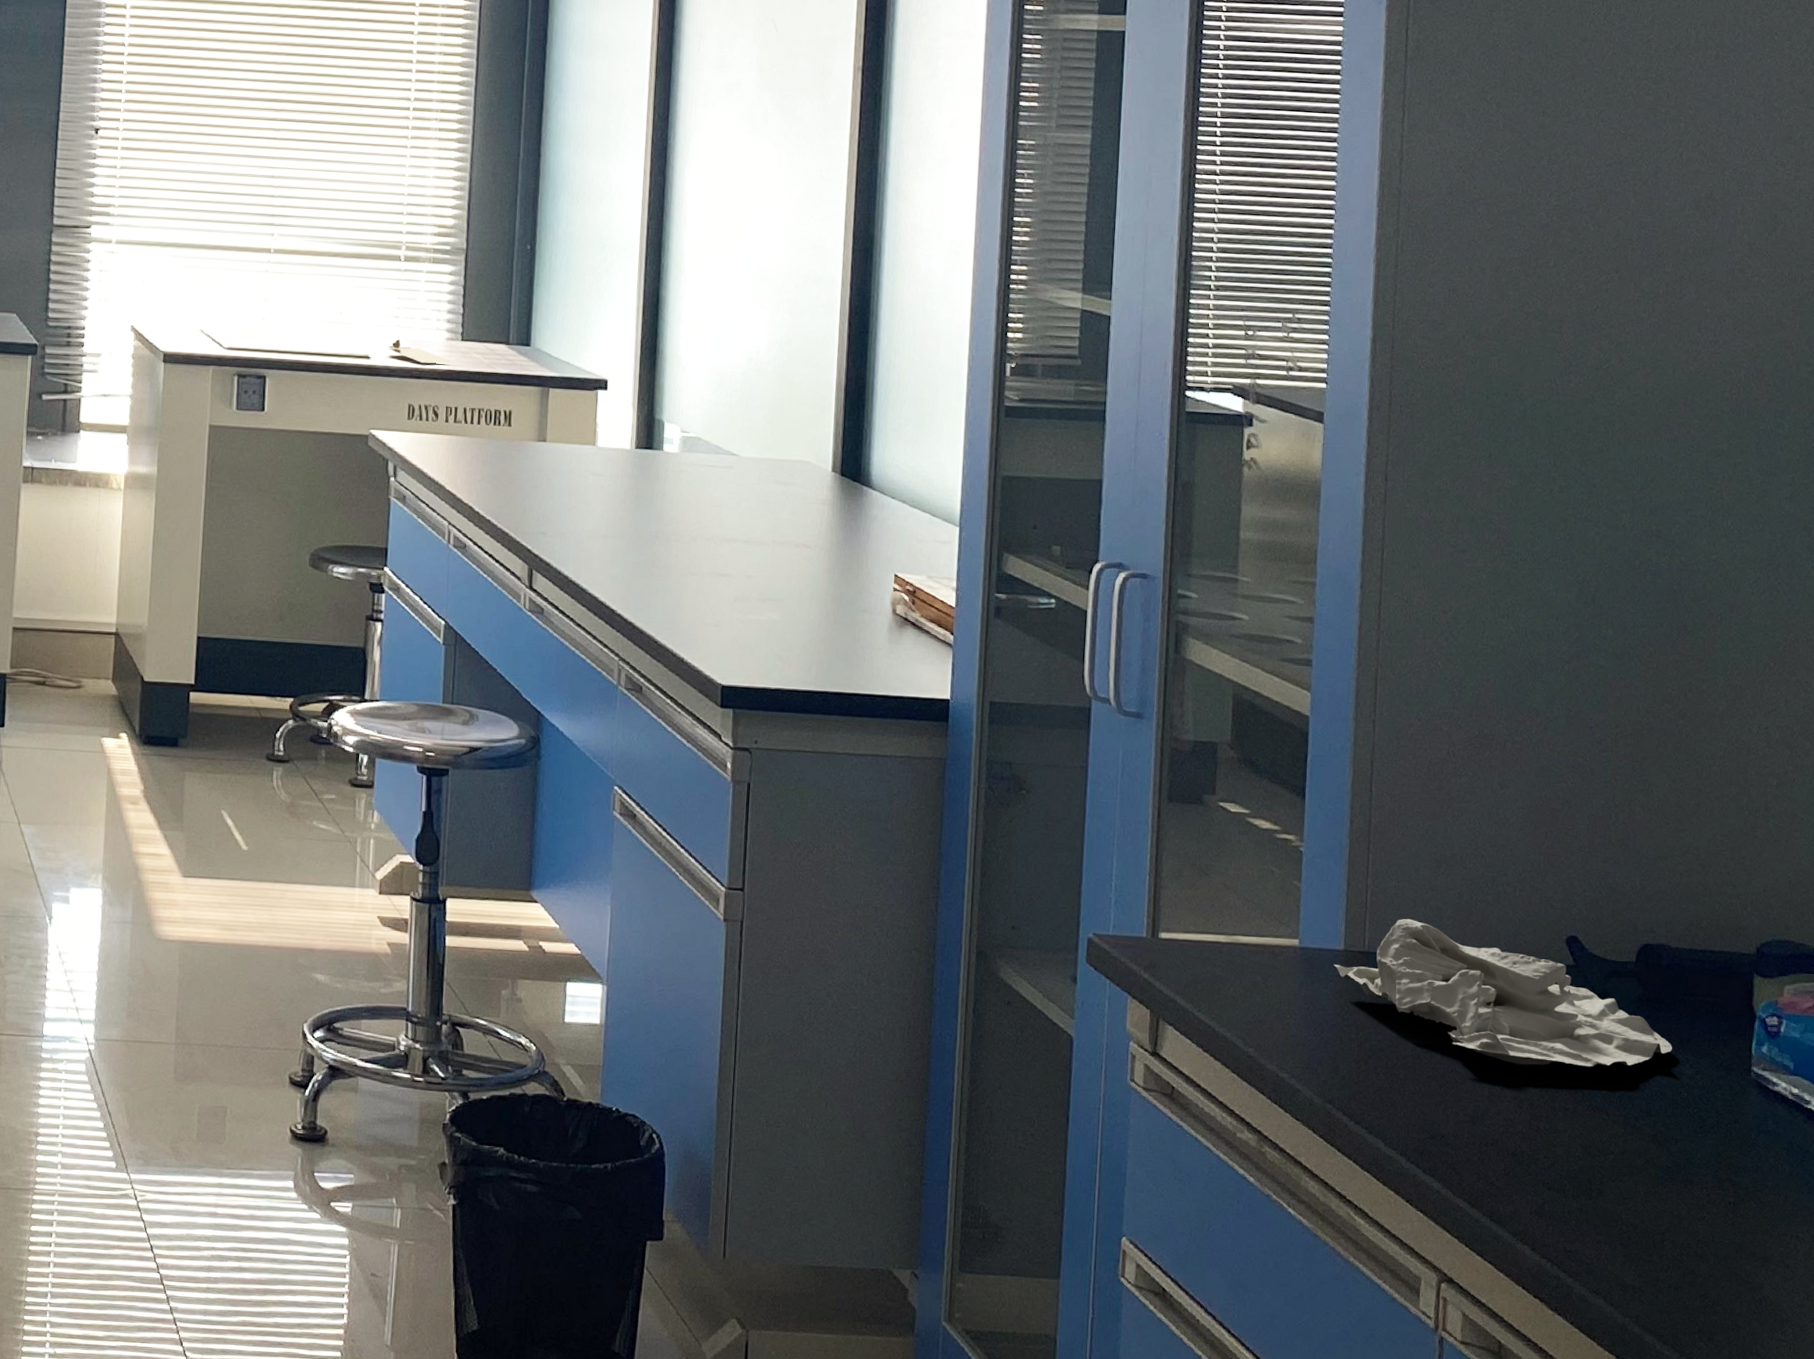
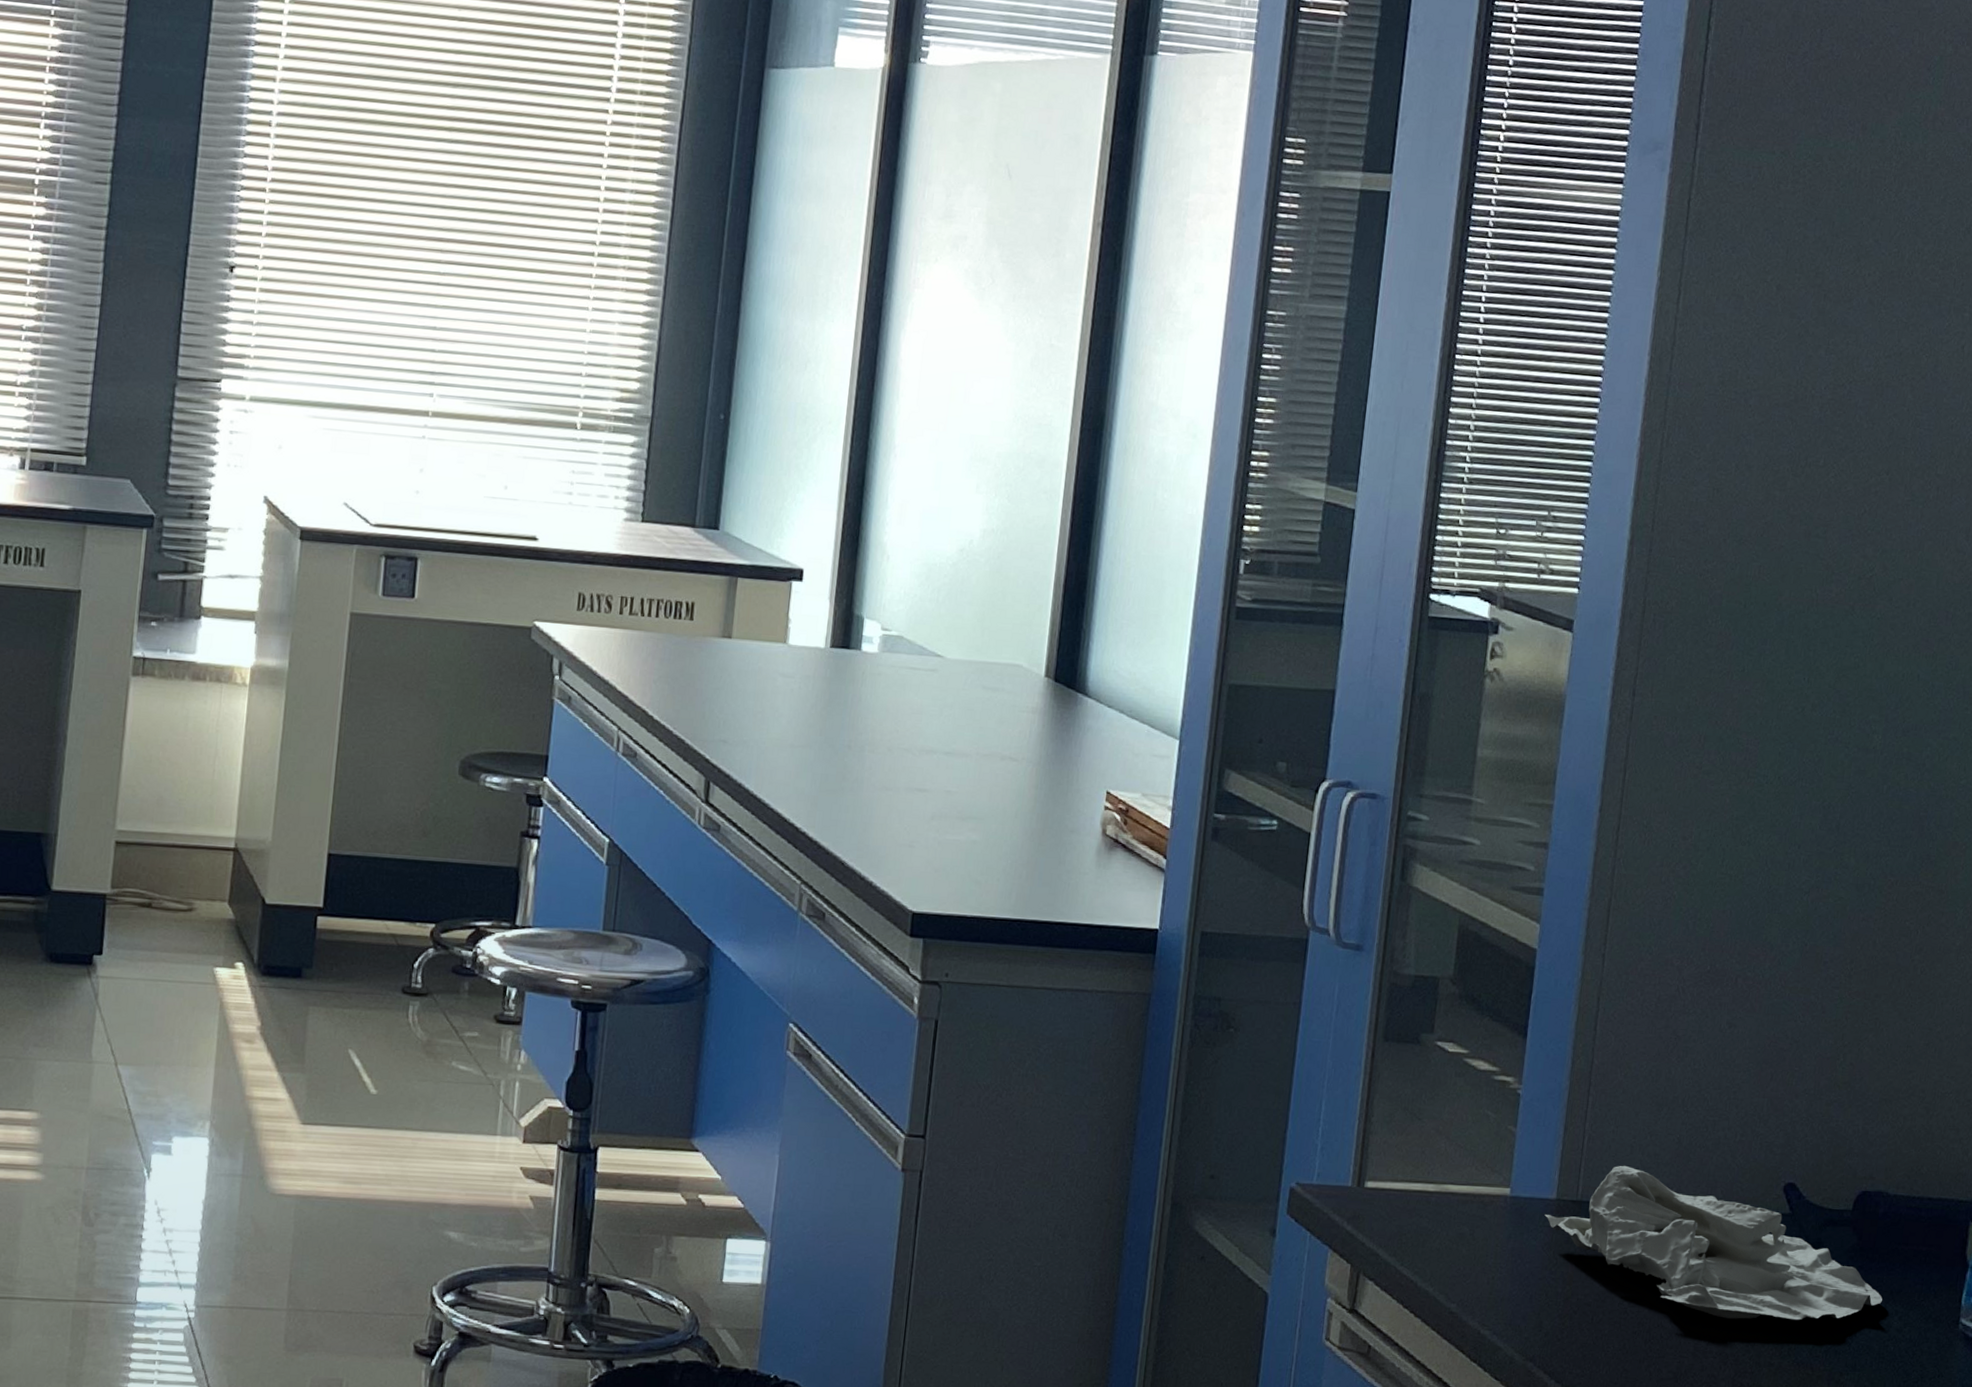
clipboard: present [385,339,455,364] -> none [555,518,633,548]

